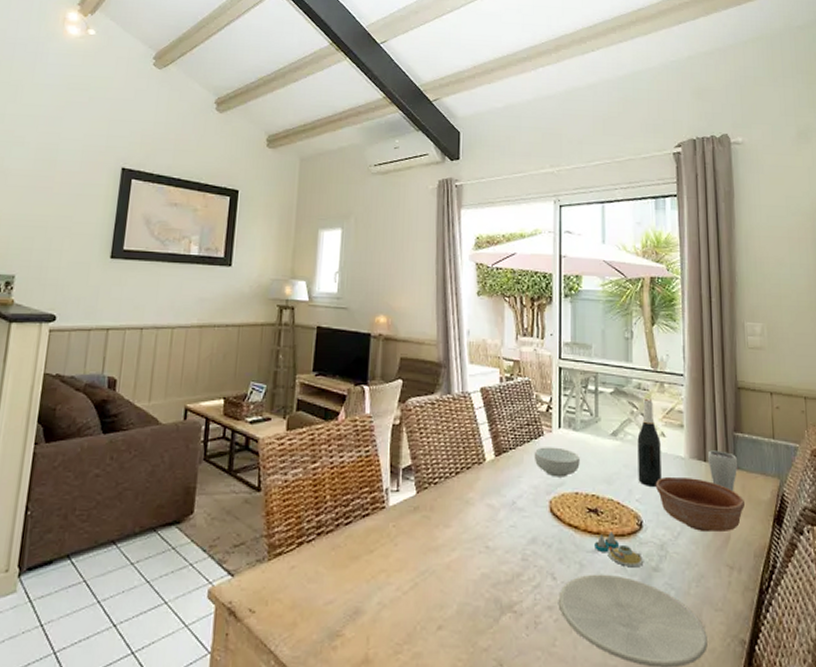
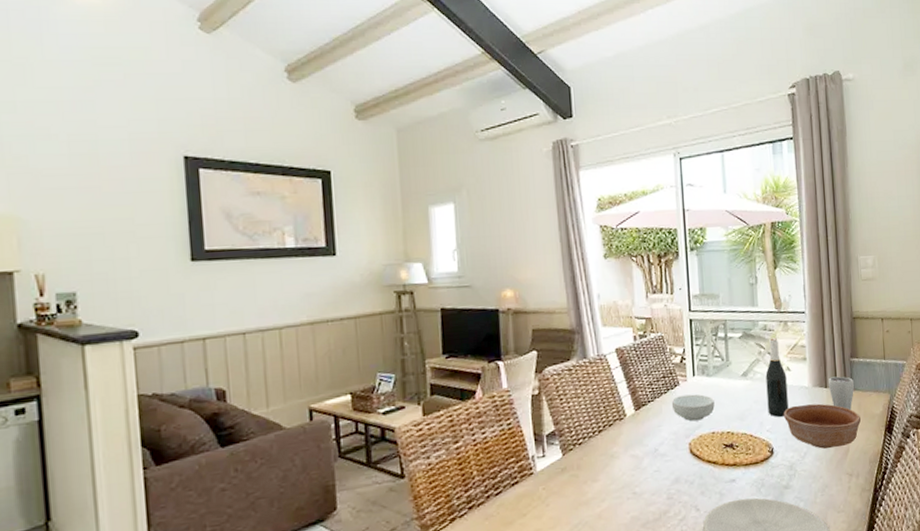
salt and pepper shaker set: present [594,532,644,568] -> none [732,461,776,489]

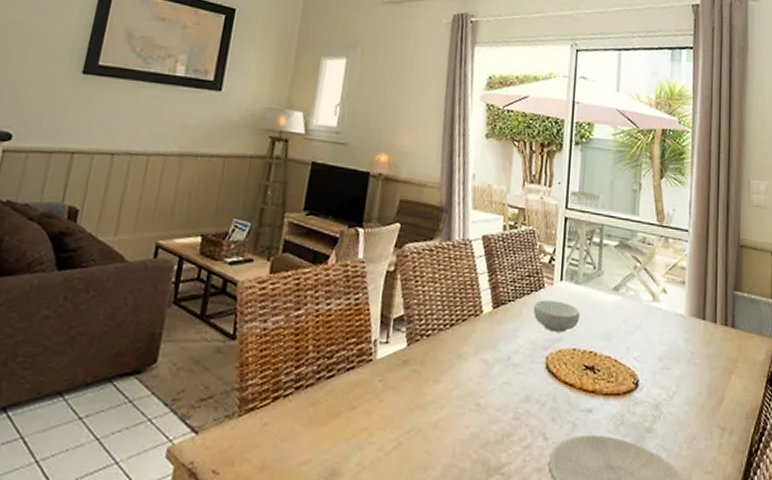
wine bottle: present [765,337,789,417] -> none [637,253,662,344]
bowl: present [783,403,861,449] -> none [653,334,739,393]
drinking glass: present [828,376,855,411] -> none [706,308,736,352]

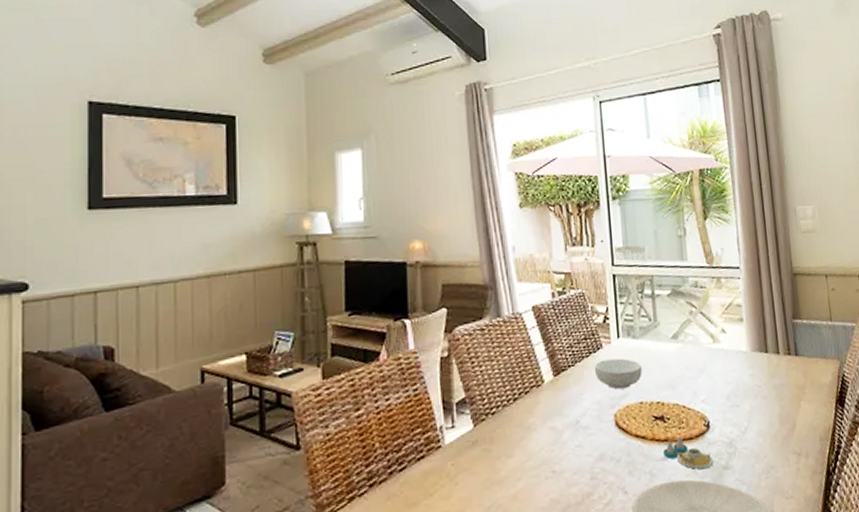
salt and pepper shaker set: none [589,390,638,428] -> present [663,436,714,470]

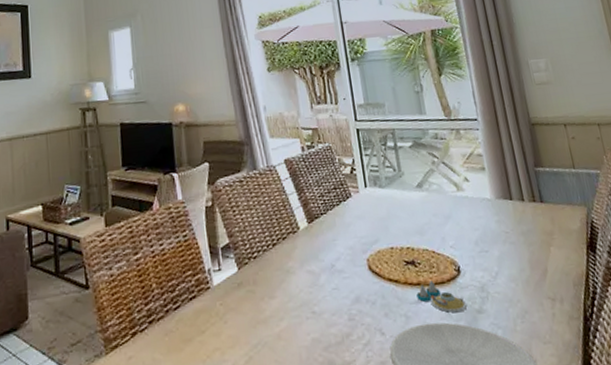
cereal bowl: present [594,358,642,390] -> none [344,206,391,236]

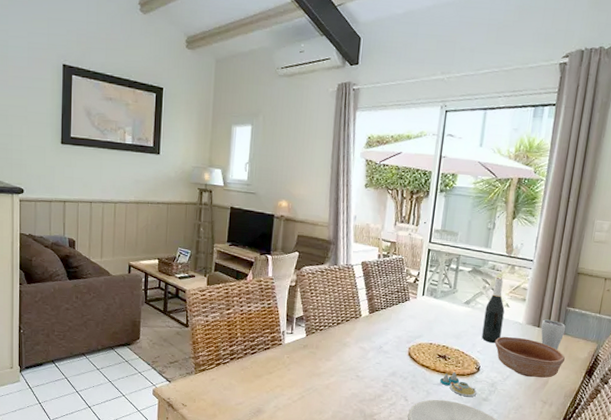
wine bottle: none [442,146,472,232] -> present [481,277,505,343]
bowl: none [466,217,557,269] -> present [494,336,565,379]
drinking glass: none [513,187,545,226] -> present [541,319,566,351]

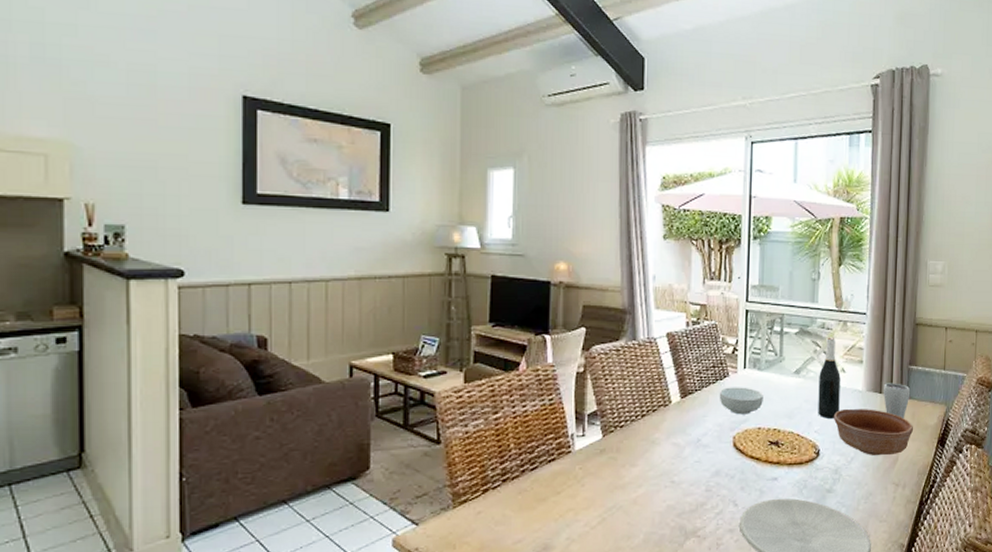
cereal bowl: none [400,309,437,332] -> present [719,387,763,415]
salt and pepper shaker set: present [440,372,477,397] -> none [774,461,819,491]

